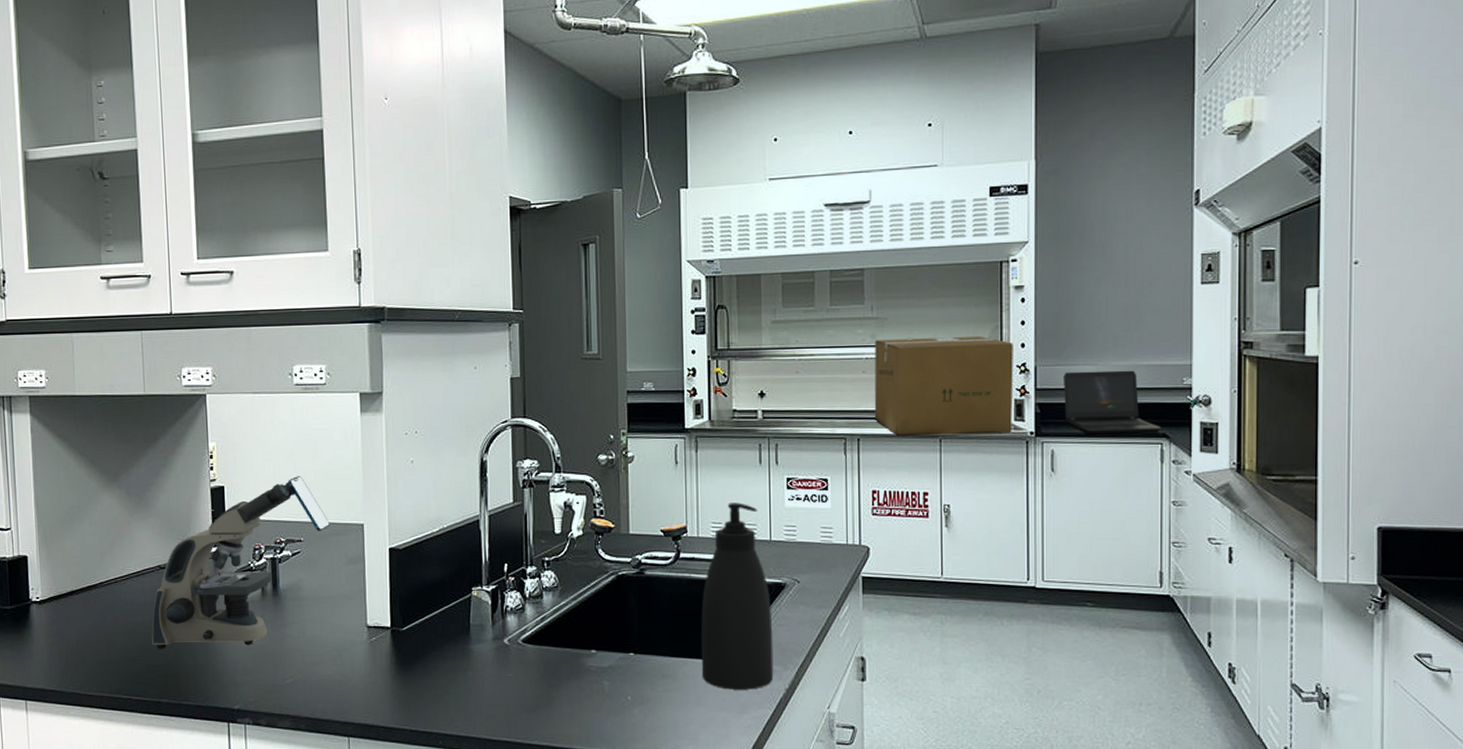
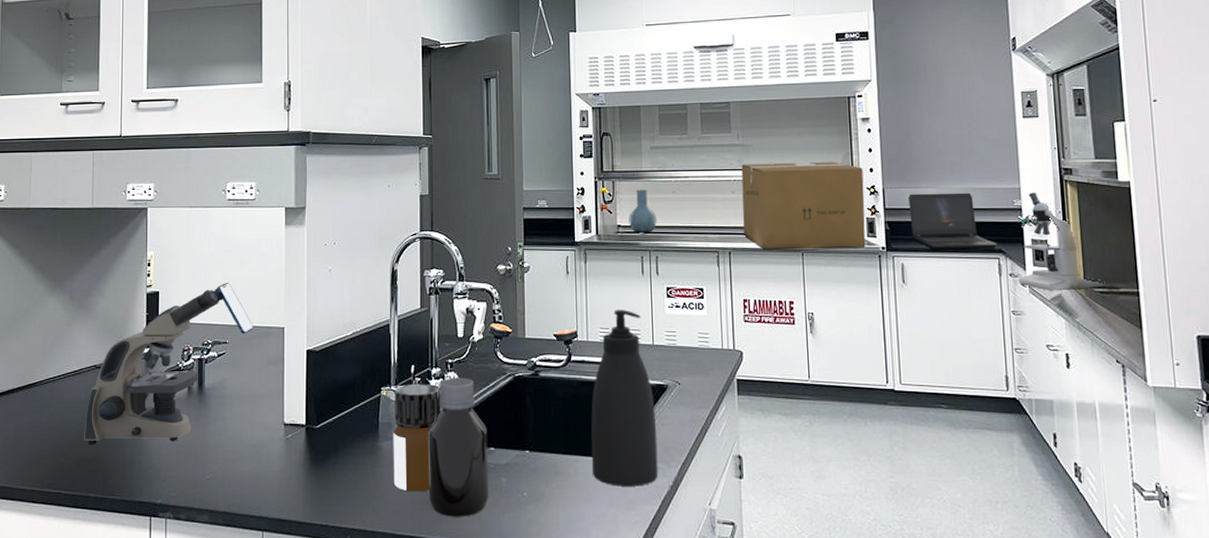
bottle: none [485,583,538,696] -> present [393,383,441,492]
bottle: none [523,576,590,722] -> present [427,377,489,517]
flask: none [746,369,777,419] -> present [629,189,657,234]
microscope: none [1183,369,1280,479] -> present [1019,192,1105,291]

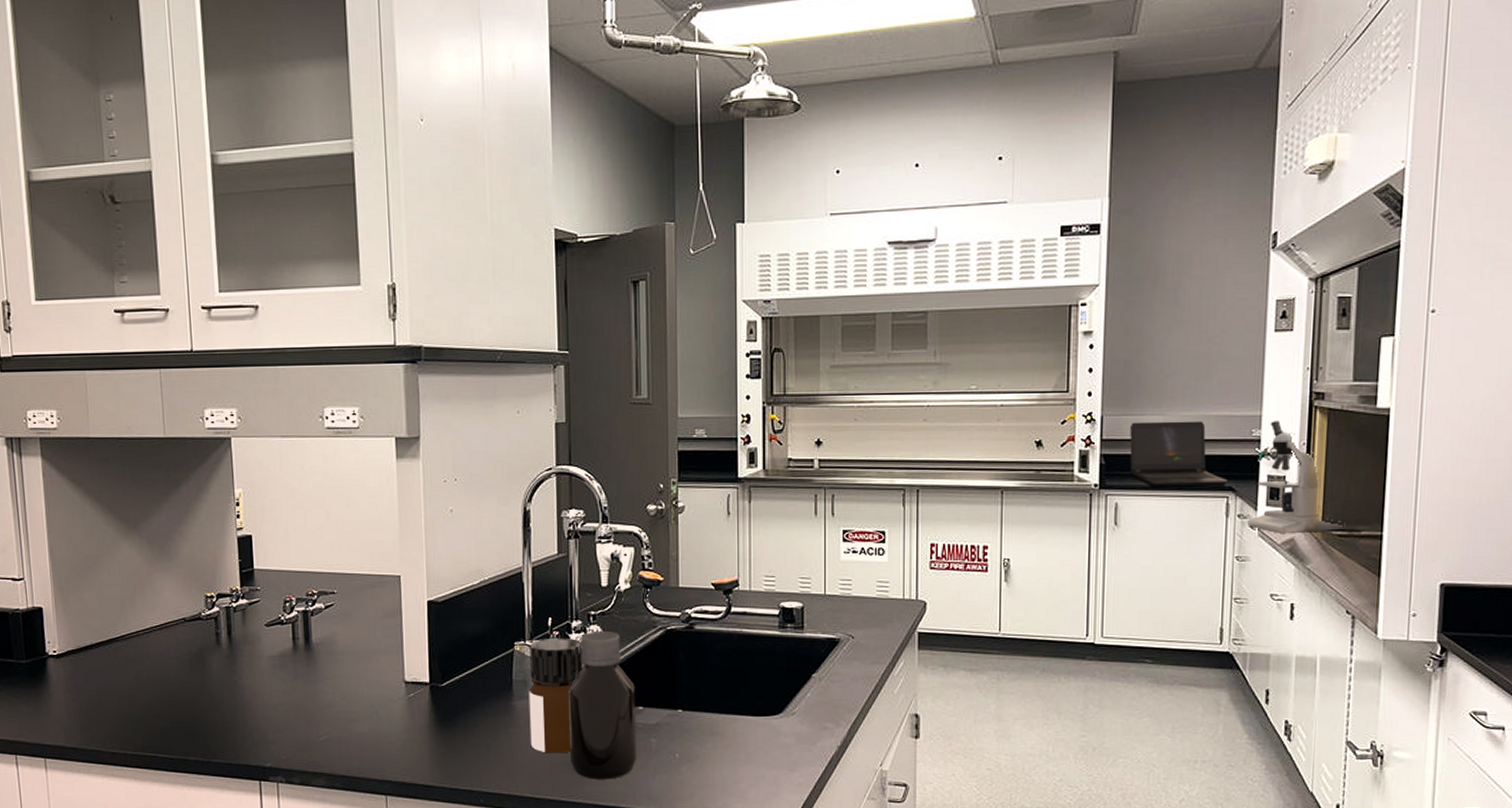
microscope: present [83,283,253,444] -> none [177,525,365,705]
soap dispenser: present [591,309,658,486] -> none [751,555,826,747]
flask: present [629,189,657,234] -> none [802,416,834,469]
box: present [741,161,866,250] -> none [934,383,1080,488]

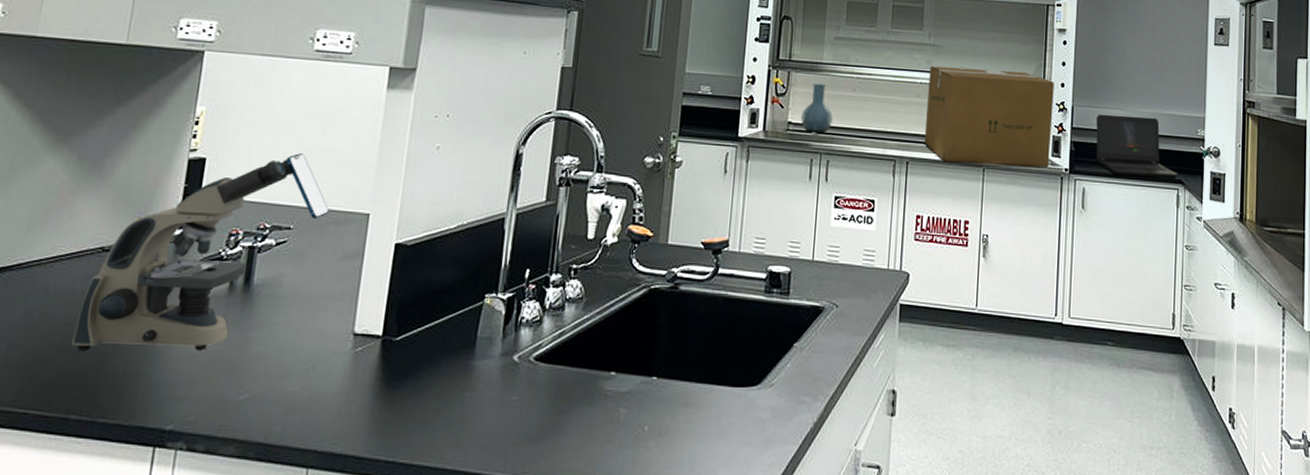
microscope: none [177,525,365,705] -> present [71,153,329,351]
bottle: present [528,637,583,754] -> none [486,291,559,423]
bottle: present [567,630,636,780] -> none [529,286,610,455]
flask: none [802,416,834,469] -> present [801,83,833,134]
box: none [934,383,1080,488] -> present [924,66,1054,167]
microscope: present [1247,421,1346,534] -> none [1195,123,1275,227]

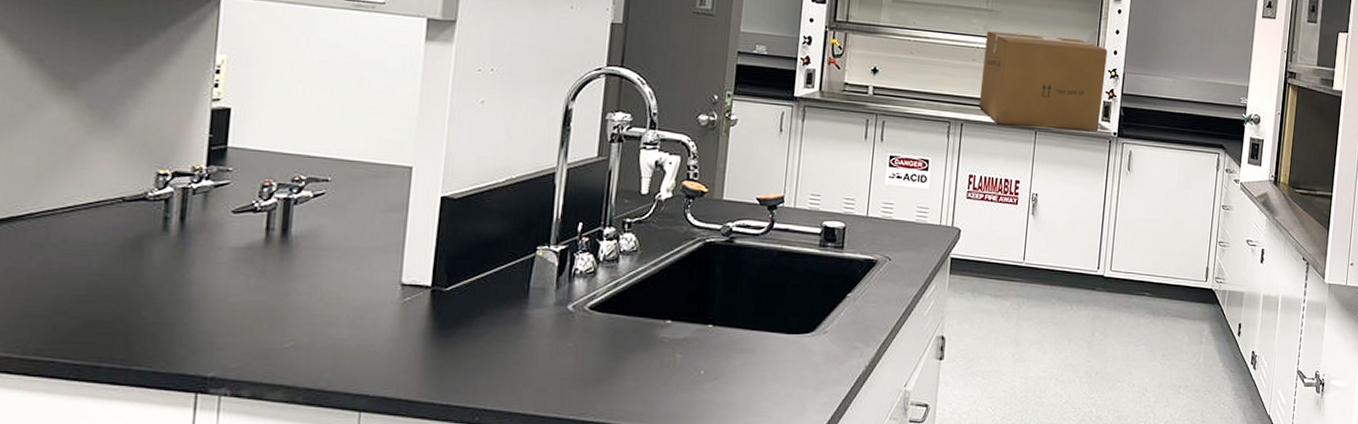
microscope: present [71,153,329,351] -> none [96,105,369,300]
flask: present [801,83,833,134] -> none [857,45,889,95]
laptop computer: present [1096,114,1178,179] -> none [1143,81,1220,144]

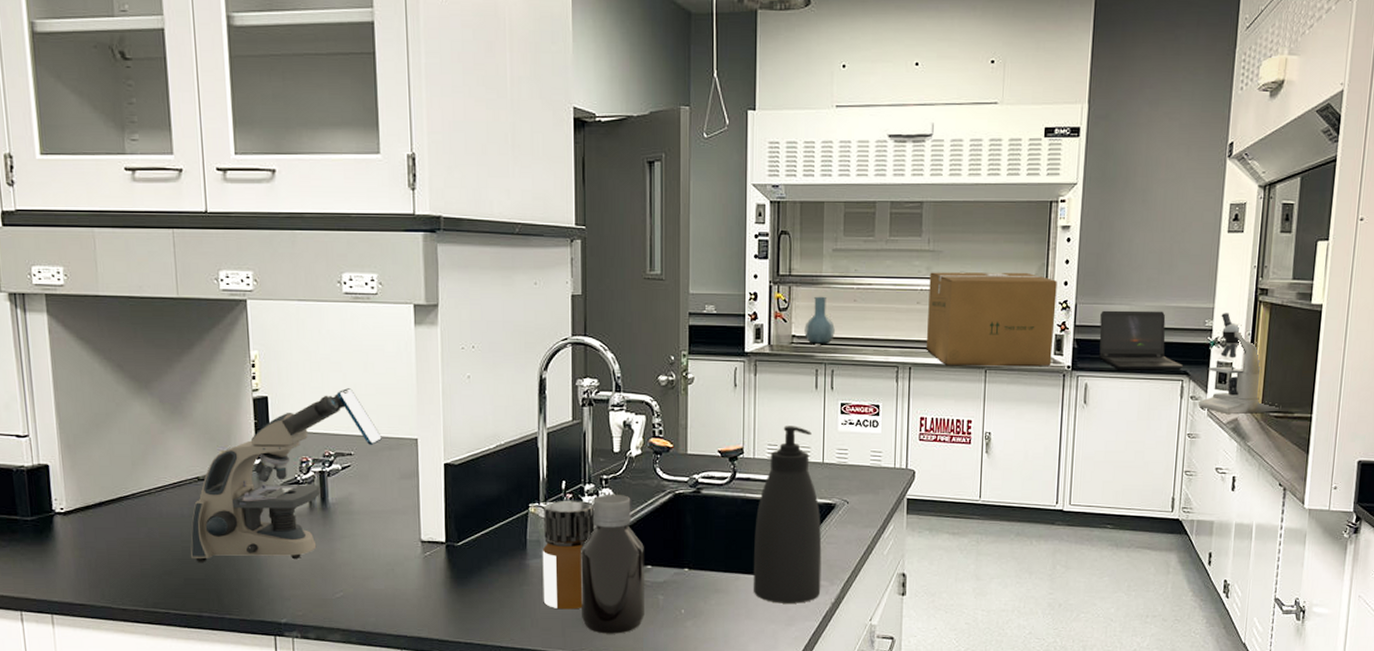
microscope: none [96,105,369,300] -> present [190,388,382,562]
bottle: none [541,244,613,368] -> present [542,500,595,610]
bottle: none [585,239,665,397] -> present [580,494,644,634]
soap dispenser: none [782,175,861,366] -> present [753,426,822,603]
flask: none [857,45,889,95] -> present [804,296,835,345]
laptop computer: none [1143,81,1220,144] -> present [1099,310,1183,371]
microscope: none [1233,92,1306,189] -> present [1198,313,1282,415]

